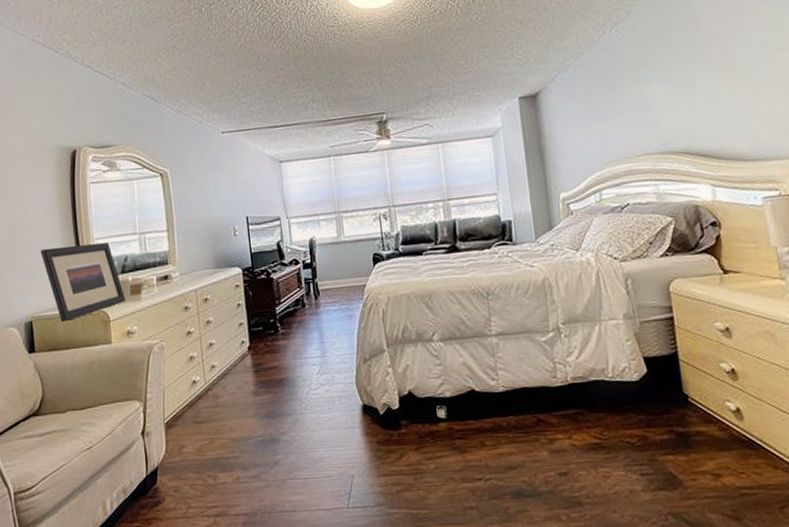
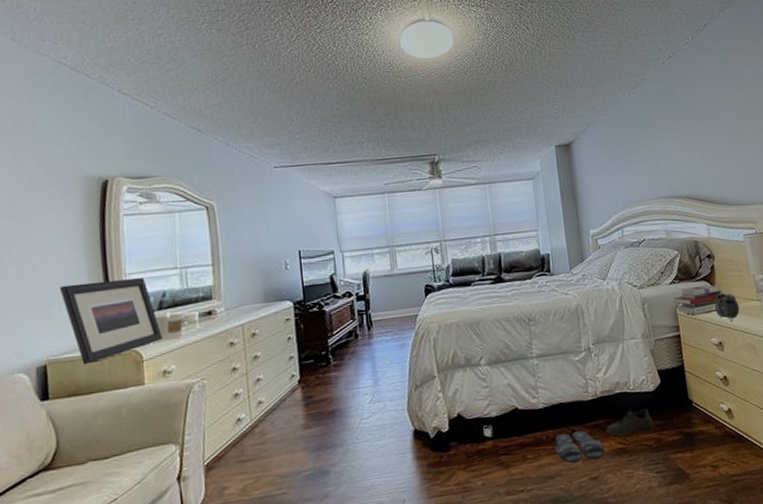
slippers: none [517,420,575,455] -> present [555,430,604,463]
shoe: none [578,400,639,431] -> present [606,408,655,438]
books: none [665,258,730,295] -> present [673,284,722,316]
alarm clock: none [720,264,755,302] -> present [715,289,740,321]

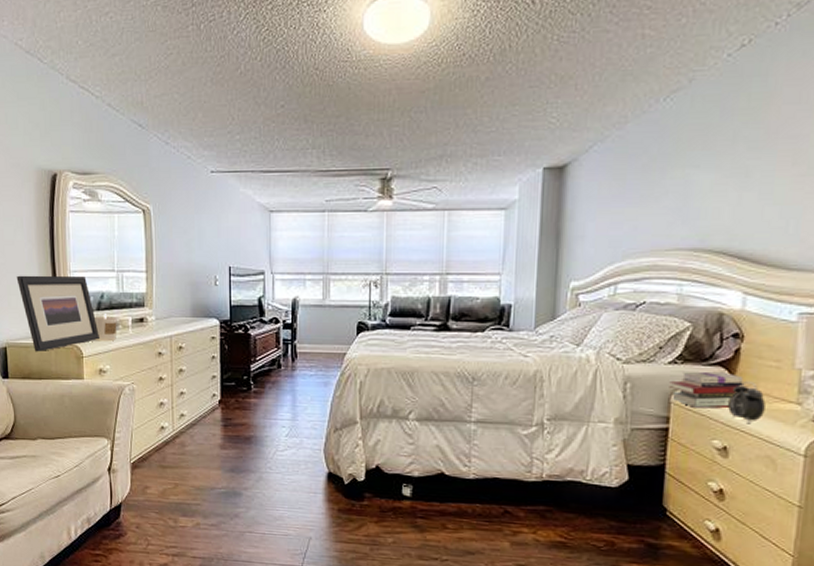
slippers: present [555,430,604,463] -> none [480,511,539,547]
shoe: present [606,408,655,438] -> none [546,503,610,531]

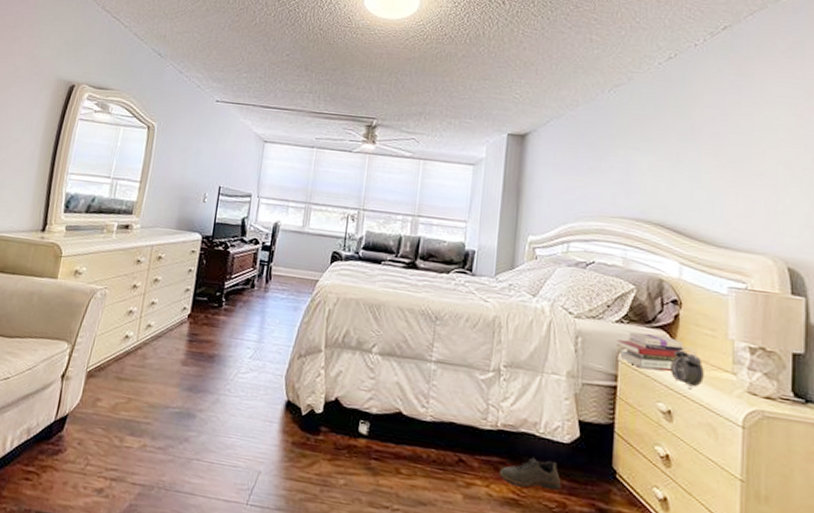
picture frame: present [16,275,101,352] -> none [13,171,83,247]
candle: present [95,312,117,340] -> none [79,215,104,244]
shoe: none [546,503,610,531] -> present [499,457,562,490]

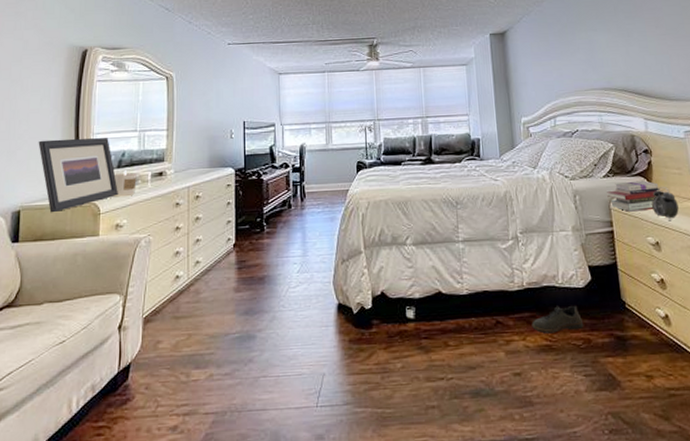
picture frame: none [13,171,83,247] -> present [38,138,119,213]
candle: none [79,215,104,244] -> present [114,169,137,196]

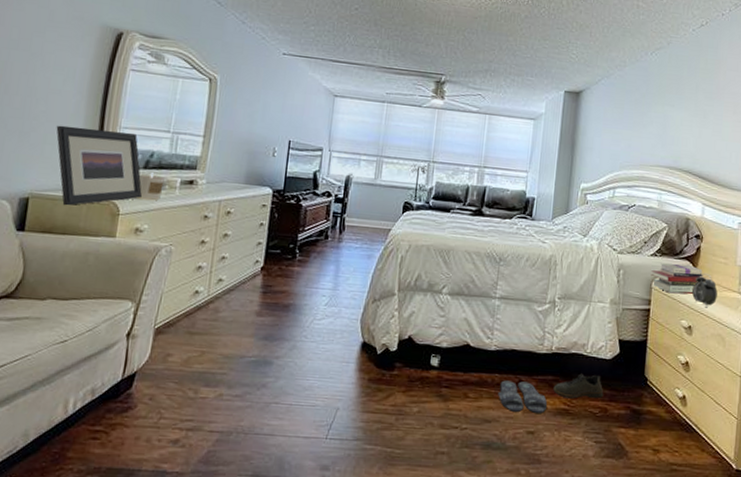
slippers: none [478,322,529,356] -> present [498,380,547,414]

